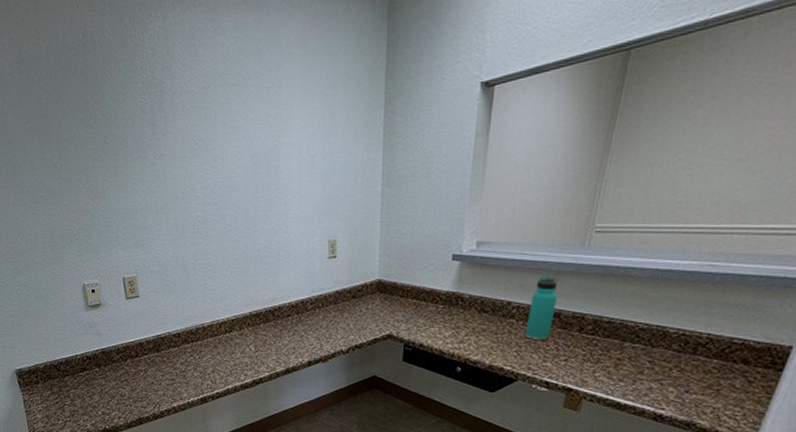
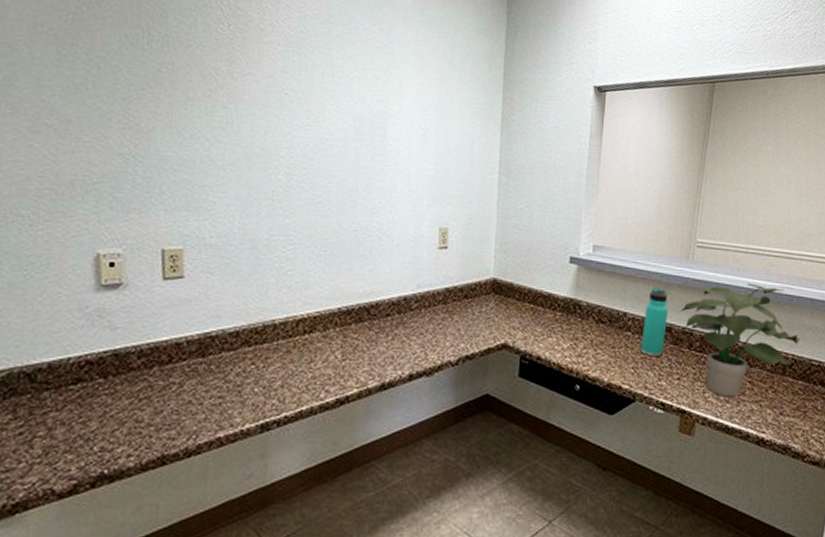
potted plant: none [571,264,721,377] -> present [680,283,801,398]

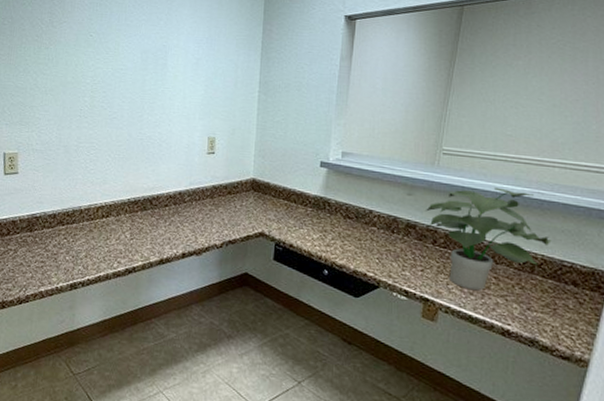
thermos bottle: present [641,286,668,357] -> none [386,188,413,251]

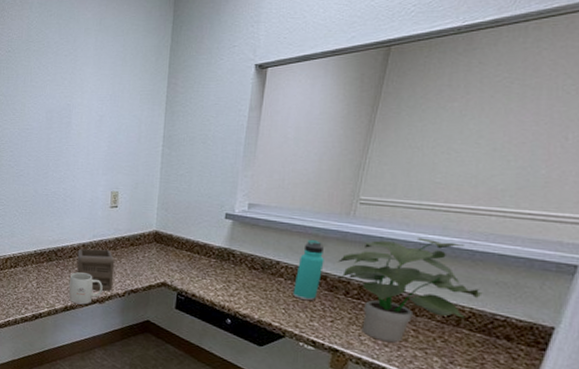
mug: none [164,222,200,257] -> present [68,272,103,305]
desk organizer: none [172,196,212,242] -> present [76,248,115,291]
thermos bottle: none [386,188,413,251] -> present [293,239,325,301]

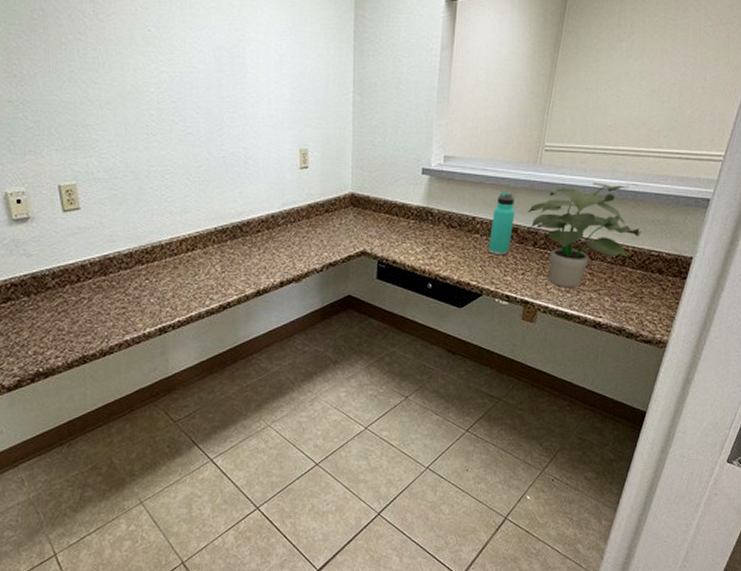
mug: present [68,272,103,305] -> none [259,249,298,286]
desk organizer: present [76,248,115,291] -> none [266,220,309,268]

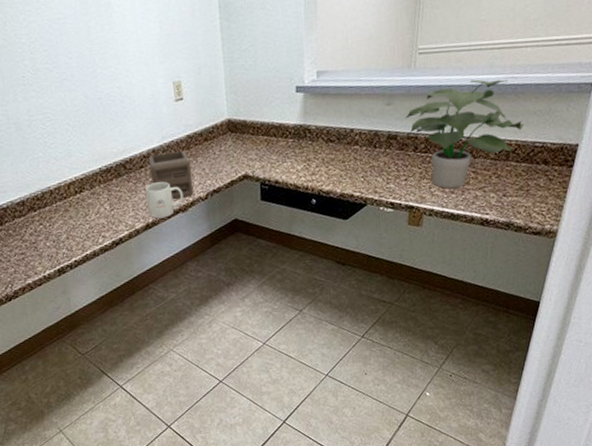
mug: none [259,249,298,286] -> present [145,181,184,219]
desk organizer: none [266,220,309,268] -> present [148,151,194,199]
thermos bottle: present [488,191,515,256] -> none [369,99,393,165]

